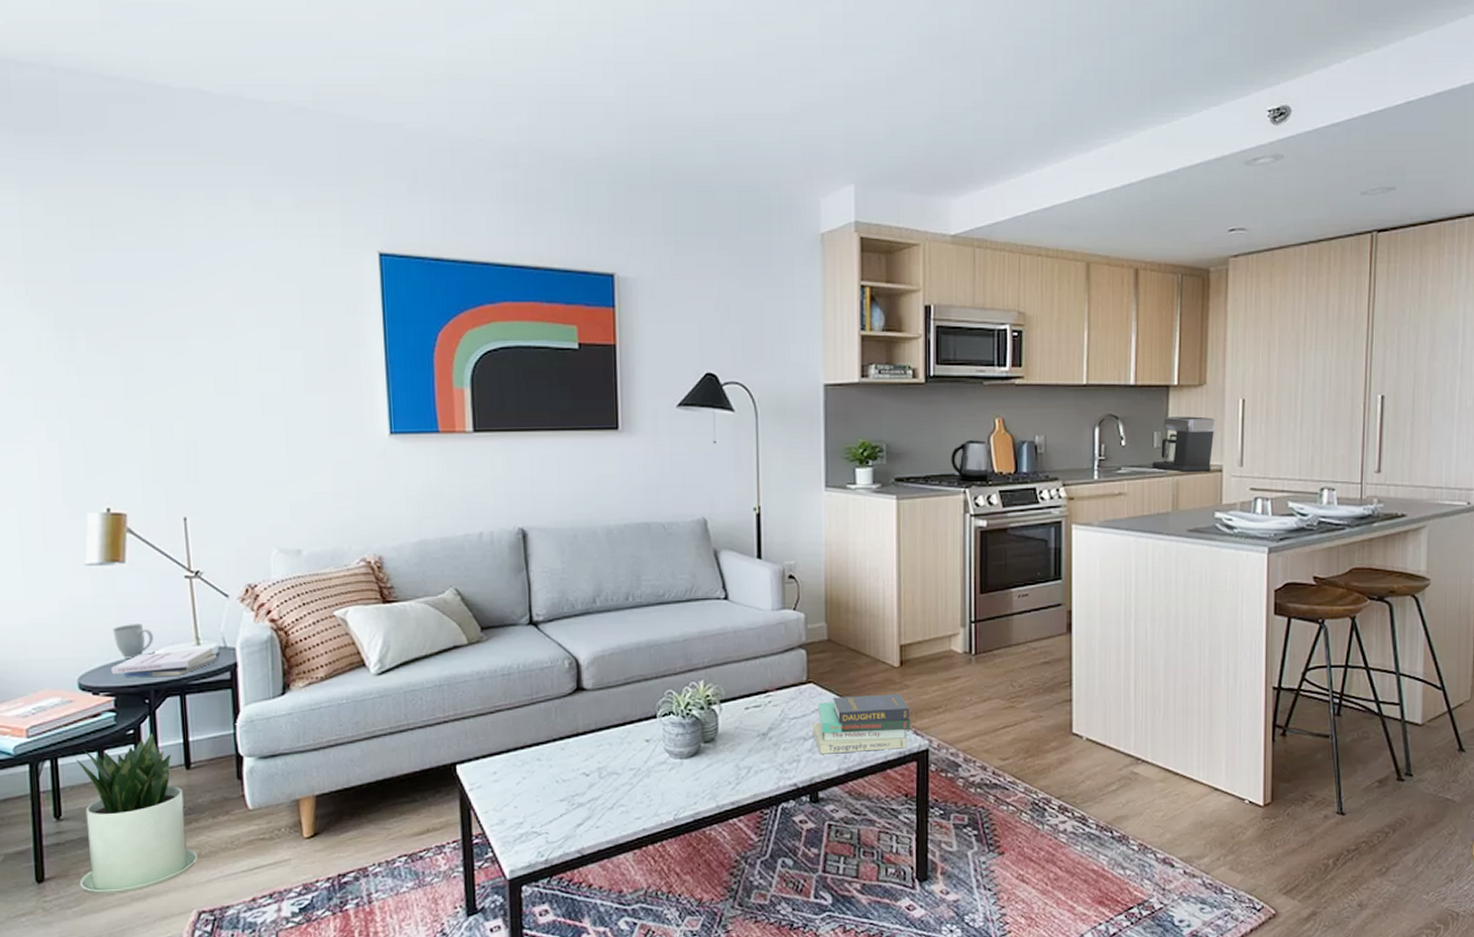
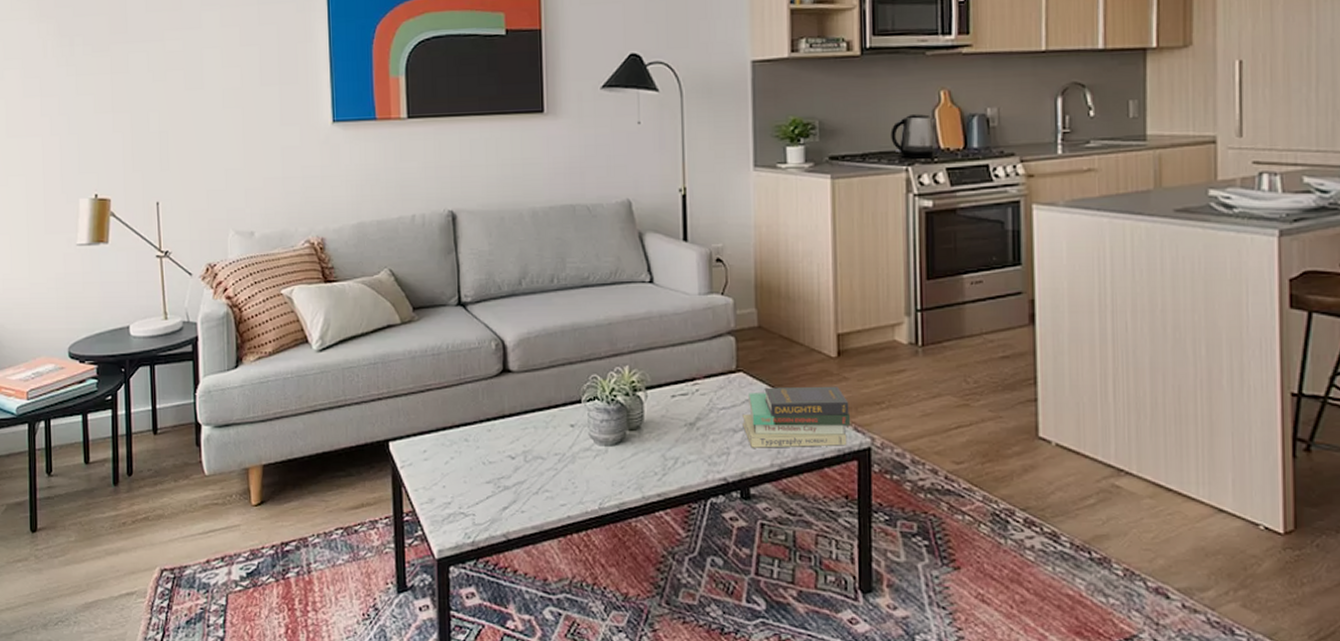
planter: present [76,733,198,895] -> none [64,399,162,548]
books: present [111,647,217,677] -> none [95,322,181,347]
mug: present [113,623,153,658] -> none [97,299,129,330]
coffee maker: present [1152,416,1215,473] -> none [1128,81,1205,146]

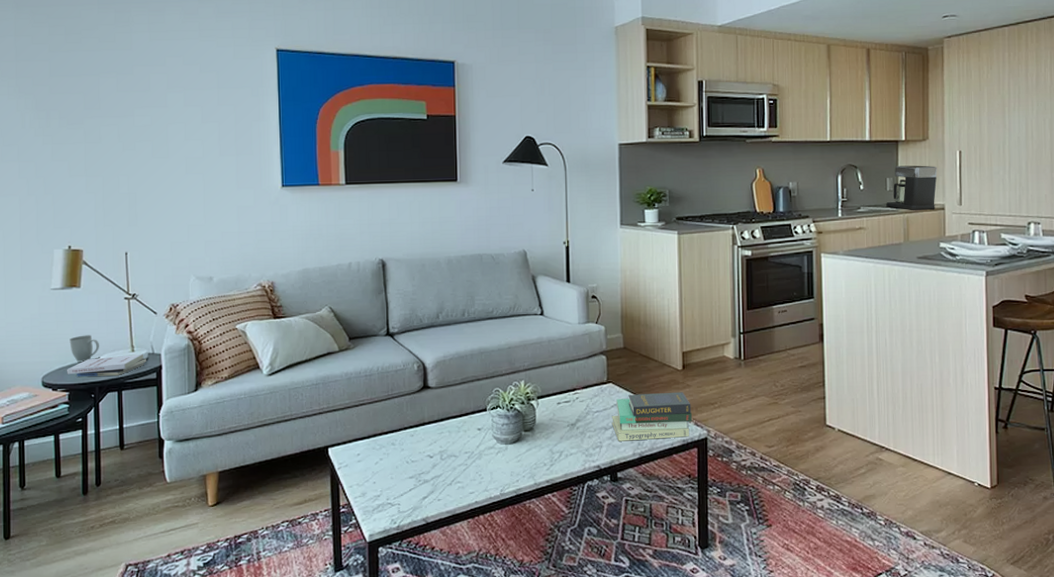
books: none [95,322,181,347] -> present [67,353,146,377]
mug: none [97,299,129,330] -> present [69,335,99,362]
kettle: present [890,113,936,160] -> none [721,185,754,221]
coffee maker: none [1128,81,1205,146] -> present [886,165,937,211]

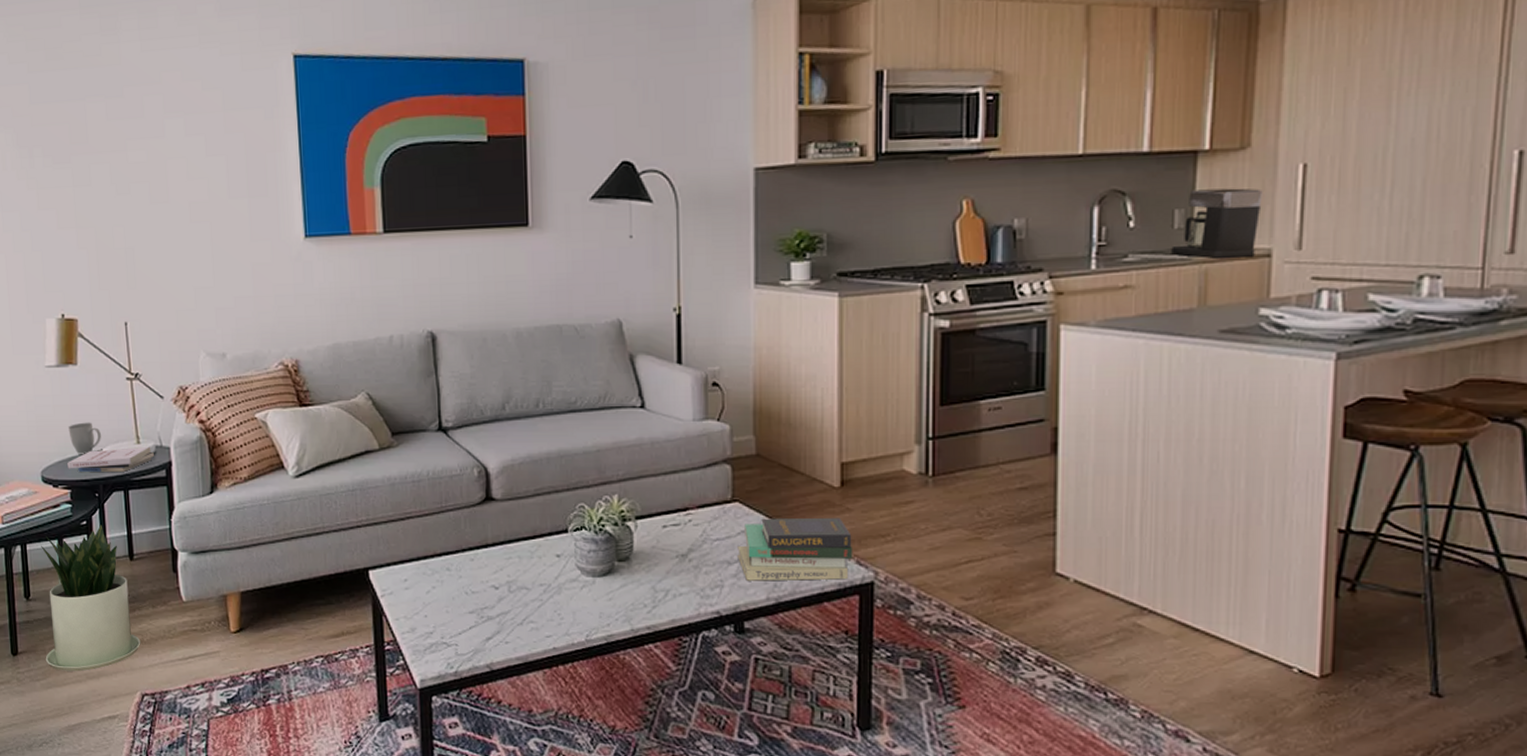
planter: none [36,421,127,550] -> present [41,525,141,672]

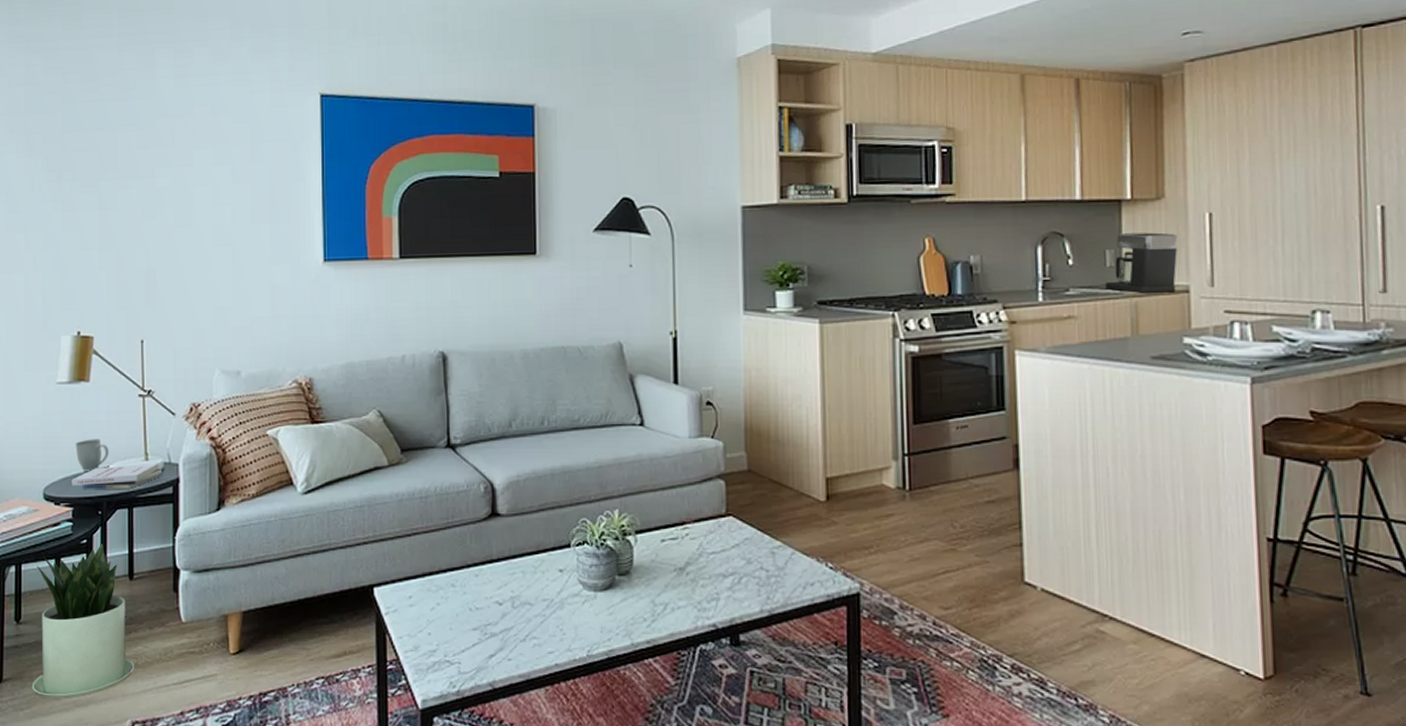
books: present [737,517,853,581] -> none [732,530,840,594]

